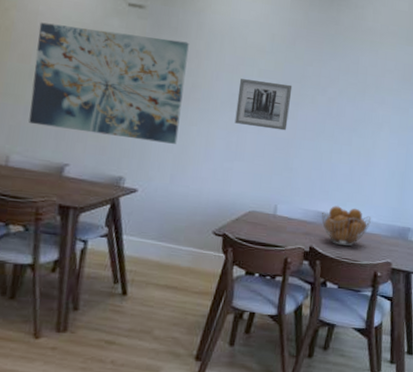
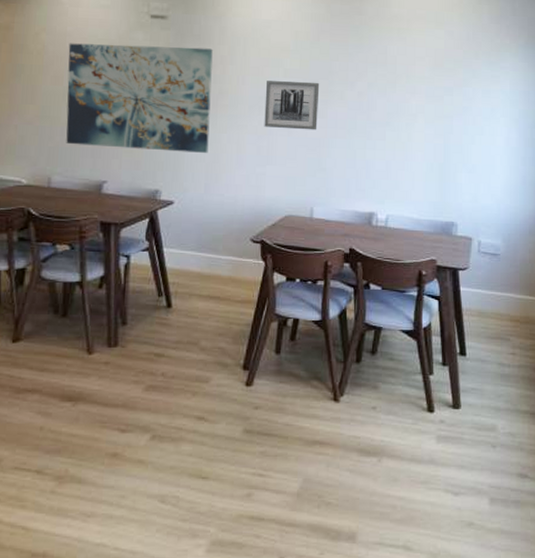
fruit basket: present [321,206,371,246] -> none [359,204,411,245]

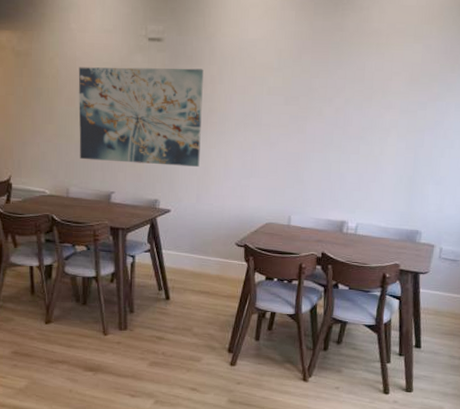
wall art: present [264,81,320,130] -> none [249,98,300,145]

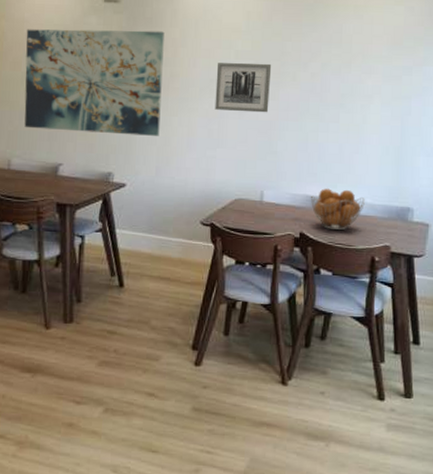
wall art: none [249,98,300,145] -> present [215,62,272,113]
fruit basket: none [331,213,380,250] -> present [310,188,365,230]

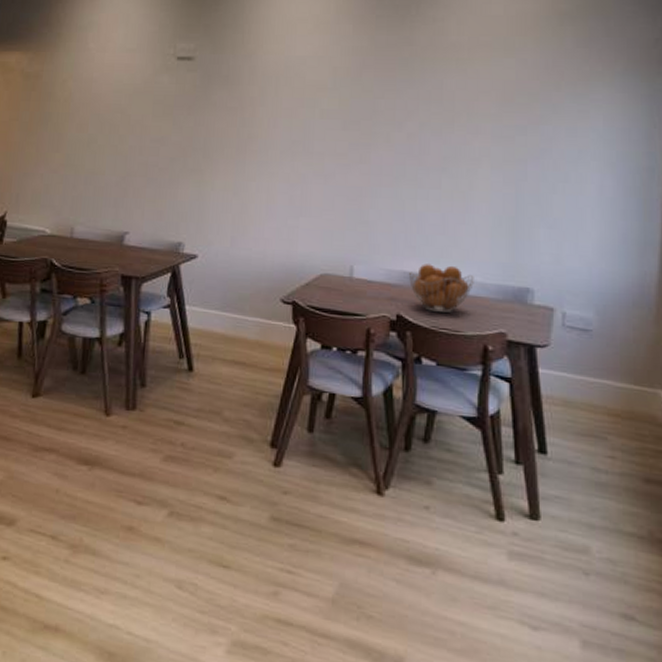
wall art: present [24,29,164,136] -> none [89,89,242,203]
wall art: present [215,62,272,113] -> none [297,122,362,178]

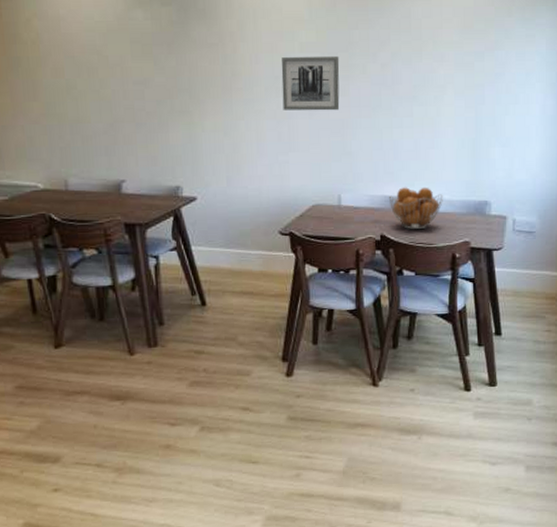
wall art: none [297,122,362,178] -> present [281,55,340,111]

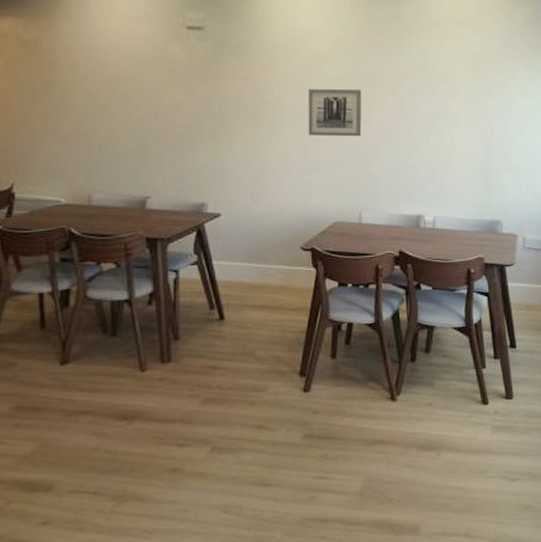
fruit basket: present [388,187,443,229] -> none [406,207,458,246]

